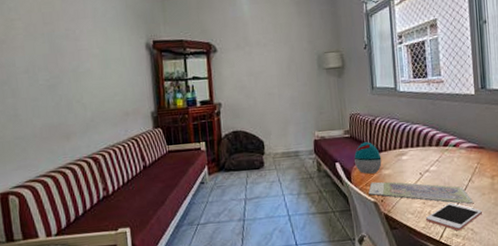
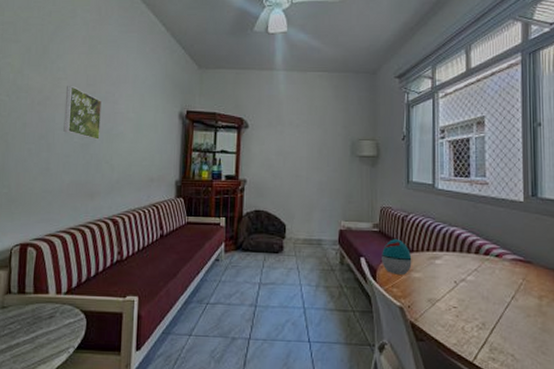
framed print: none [22,25,67,81] -> present [63,85,103,141]
cash: present [368,182,474,205] -> none [394,284,517,326]
cell phone: present [425,203,482,231] -> none [457,320,526,355]

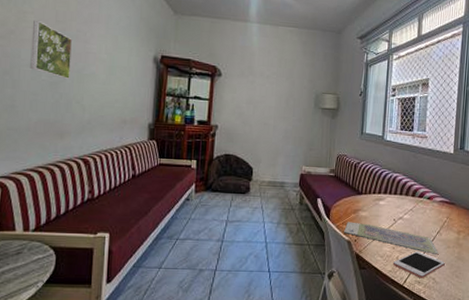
decorative egg: present [382,239,412,275] -> none [335,183,361,214]
cash: none [394,284,517,326] -> present [344,221,439,255]
cell phone: none [457,320,526,355] -> present [392,251,445,279]

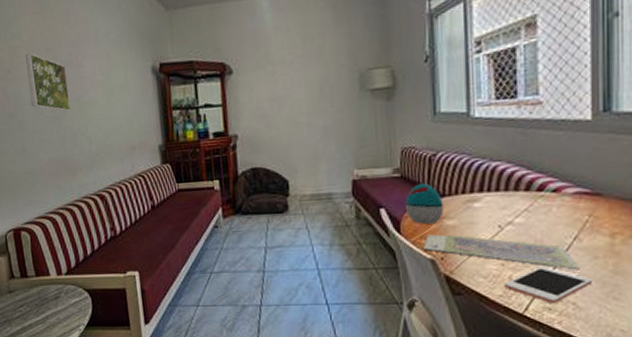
decorative egg: none [335,183,361,214] -> present [406,183,444,224]

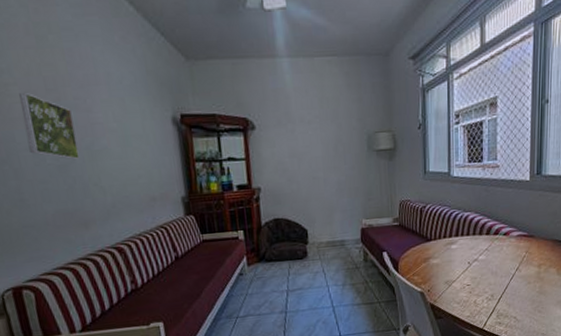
decorative egg: present [406,183,444,224] -> none [403,230,431,264]
cash: present [423,234,580,270] -> none [415,271,519,293]
cell phone: present [503,267,592,304] -> none [470,292,526,319]

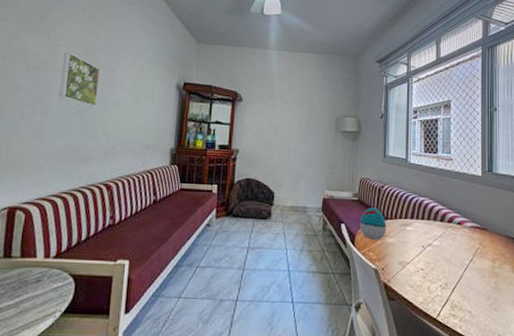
decorative egg: none [403,230,431,264] -> present [360,207,387,240]

